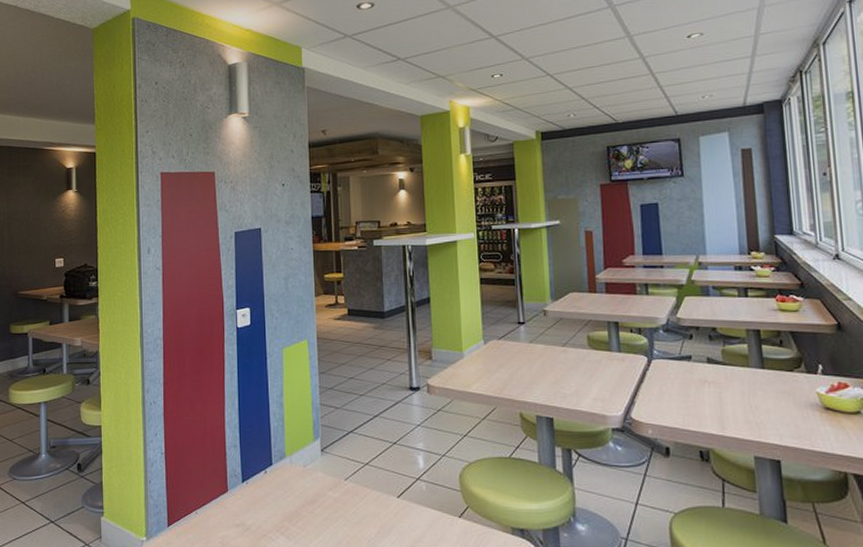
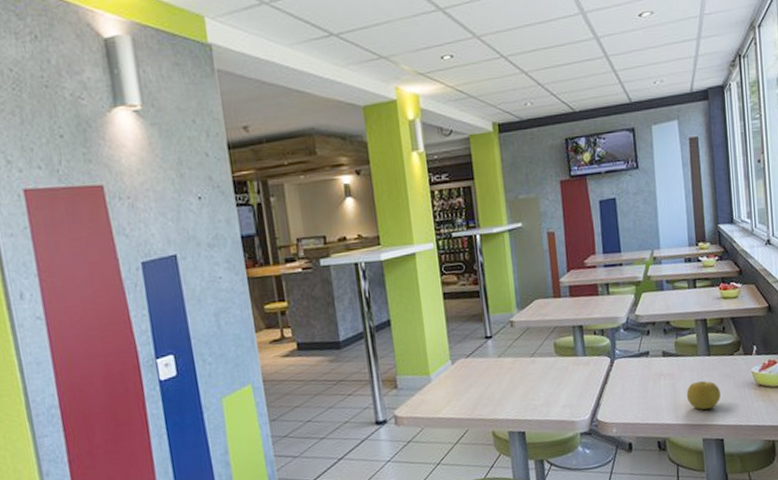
fruit: none [734,393,777,425] -> present [686,380,721,410]

